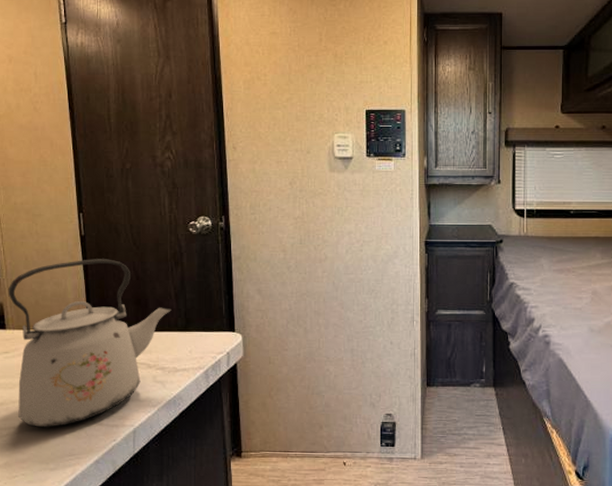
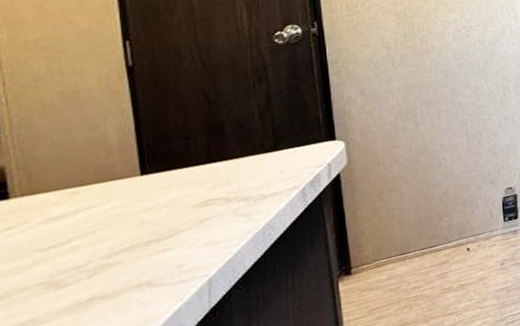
kettle: present [8,259,171,427] -> none [13,87,255,316]

